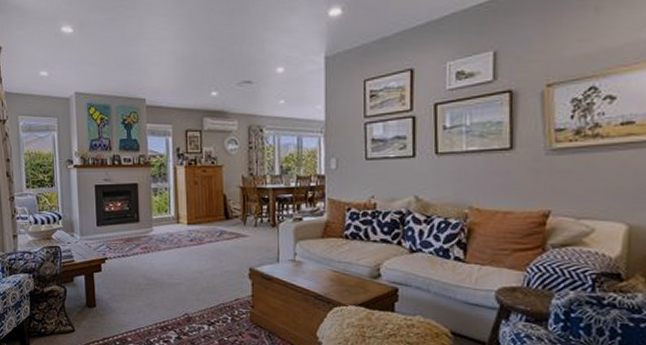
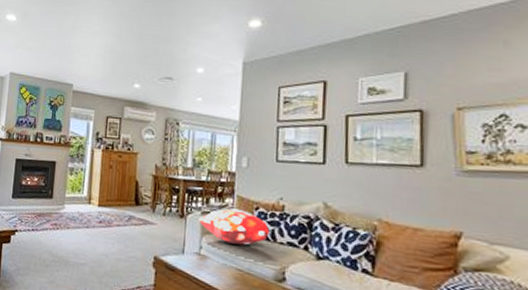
decorative pillow: none [291,212,363,247] -> present [198,208,270,245]

